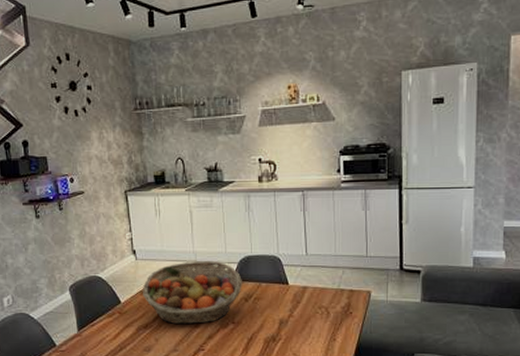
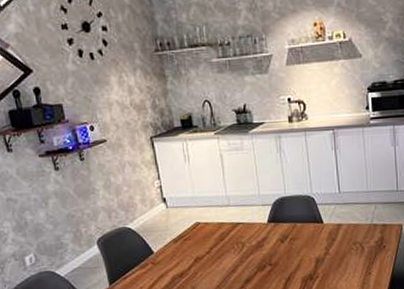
fruit basket: present [143,261,242,325] -> none [175,204,278,271]

